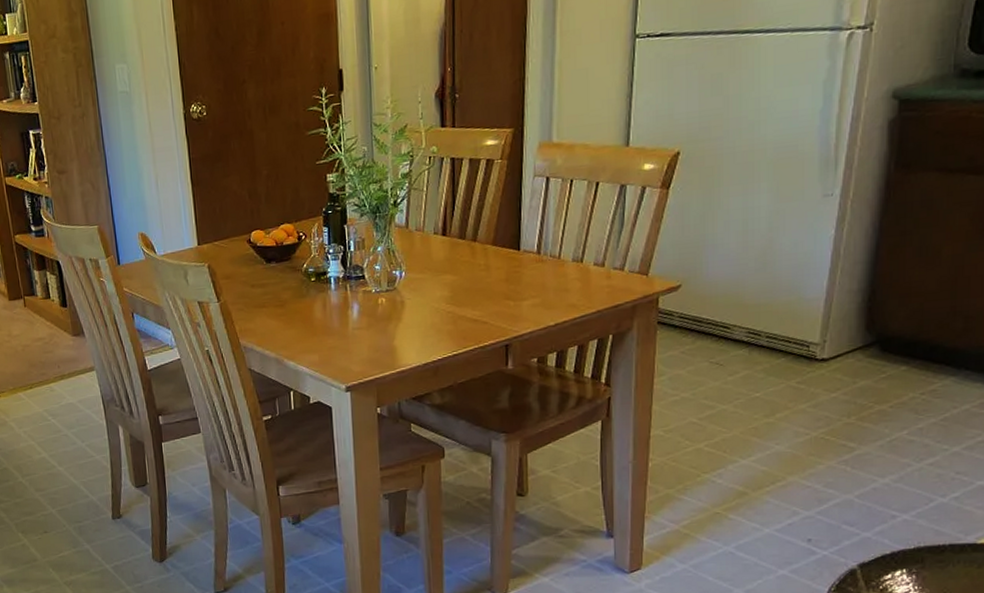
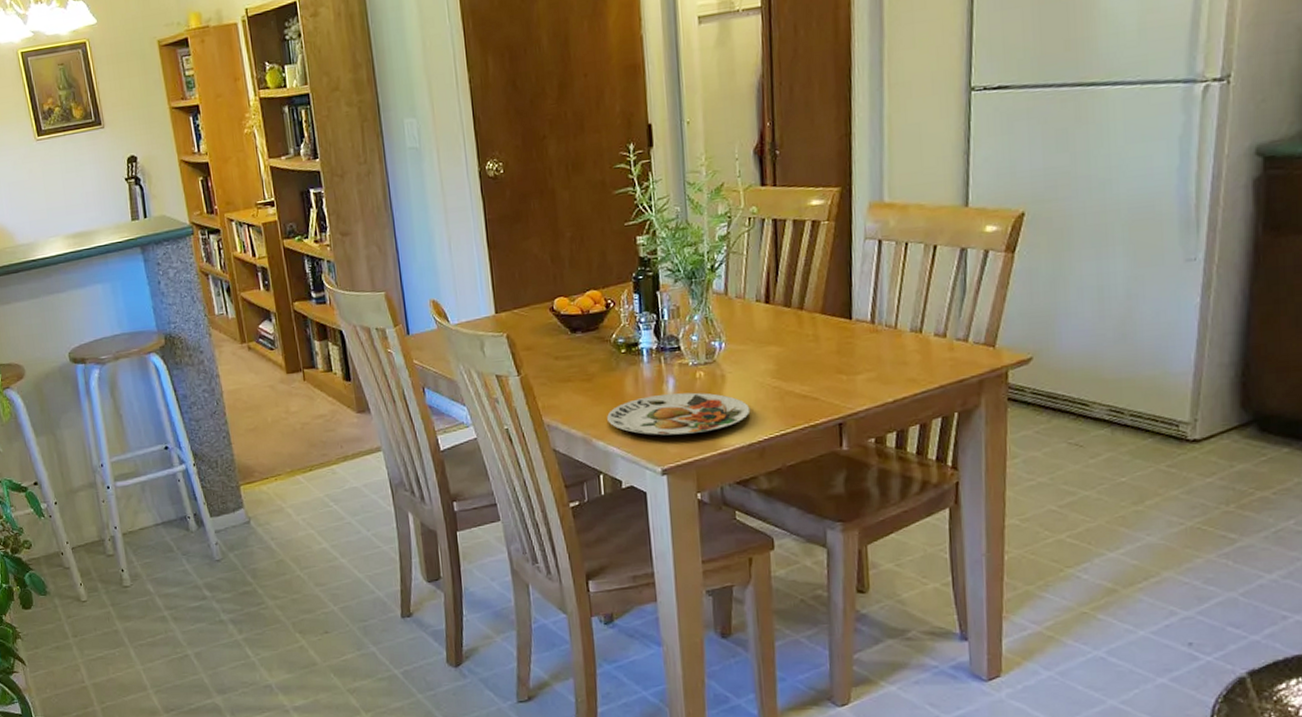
plate: none [298,317,427,356] -> present [607,392,751,436]

